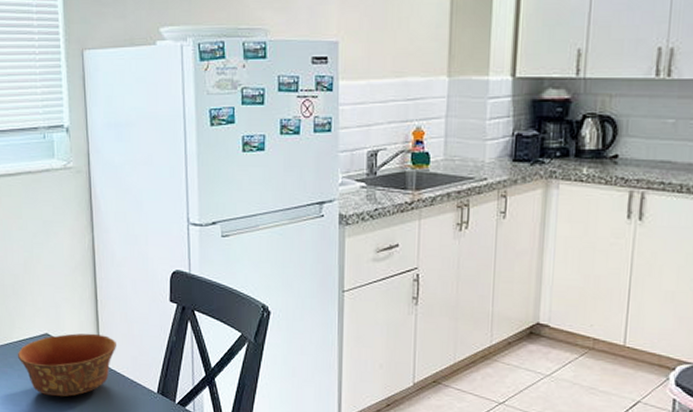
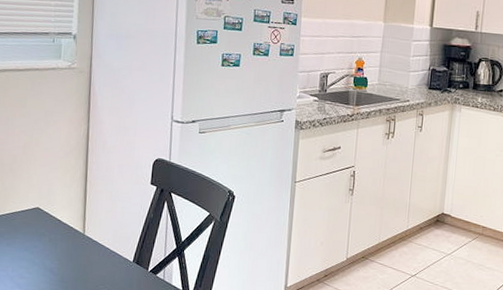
bowl: present [17,333,116,397] -> none [8,208,100,264]

